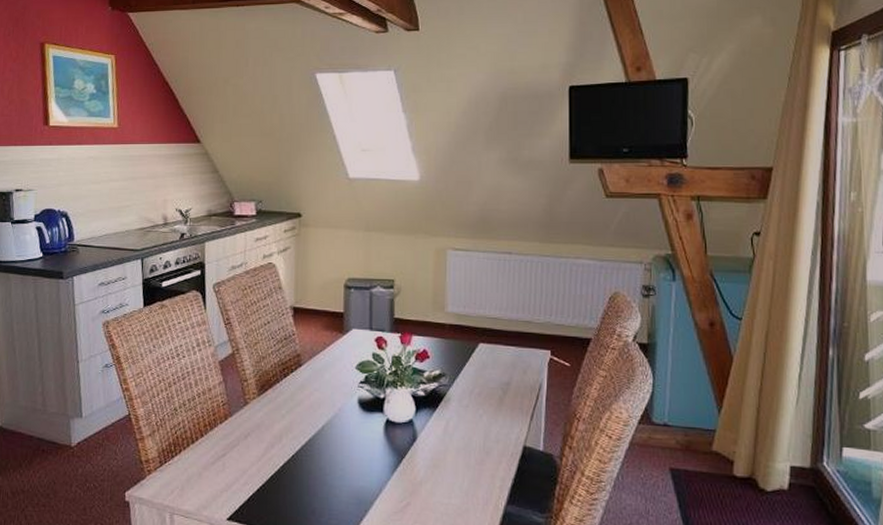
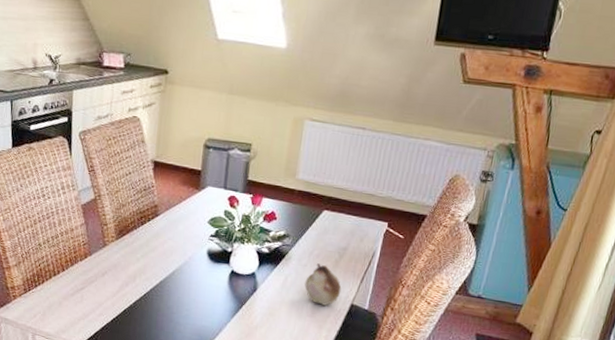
fruit: none [469,403,510,450] -> present [304,263,342,306]

